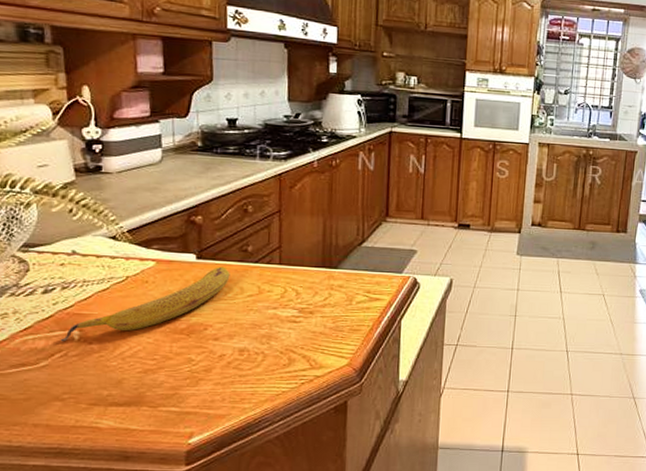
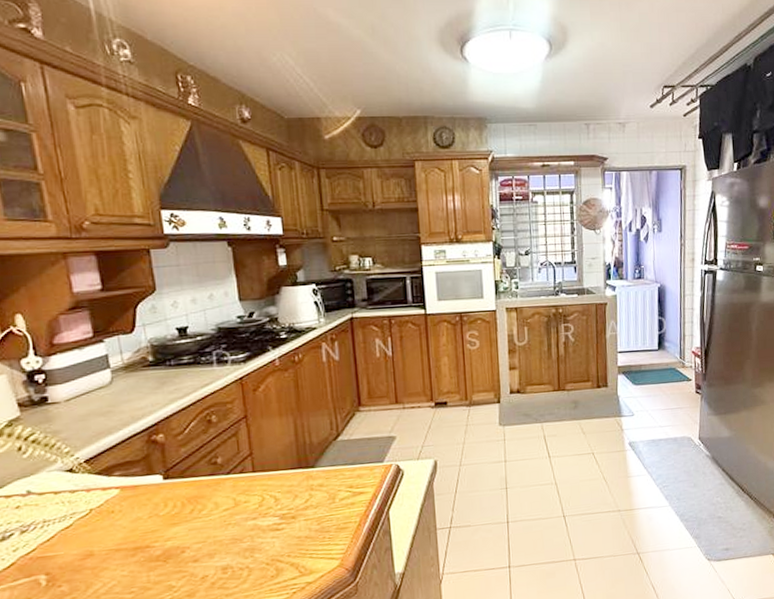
fruit: present [60,266,230,342] -> none [26,483,202,590]

